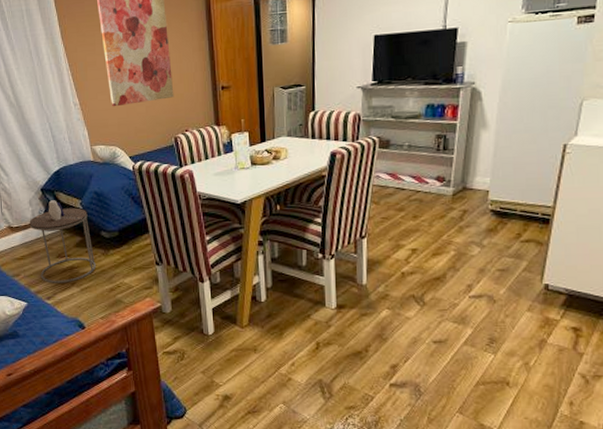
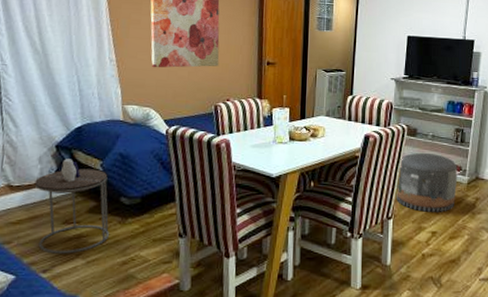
pouf: none [369,165,441,229] -> present [396,152,458,212]

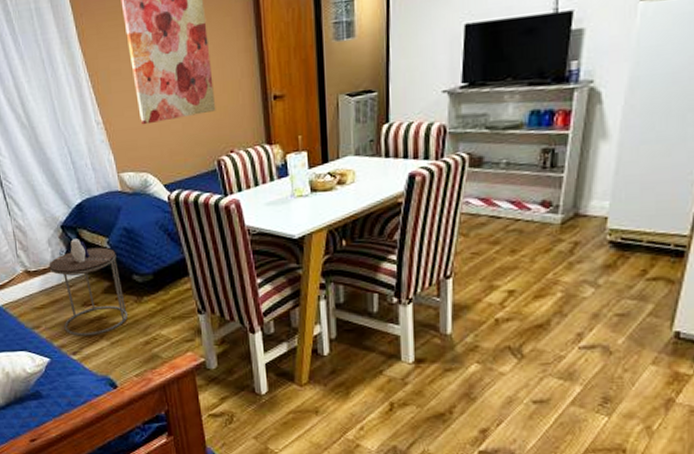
pouf: present [396,152,458,212] -> none [456,187,546,266]

